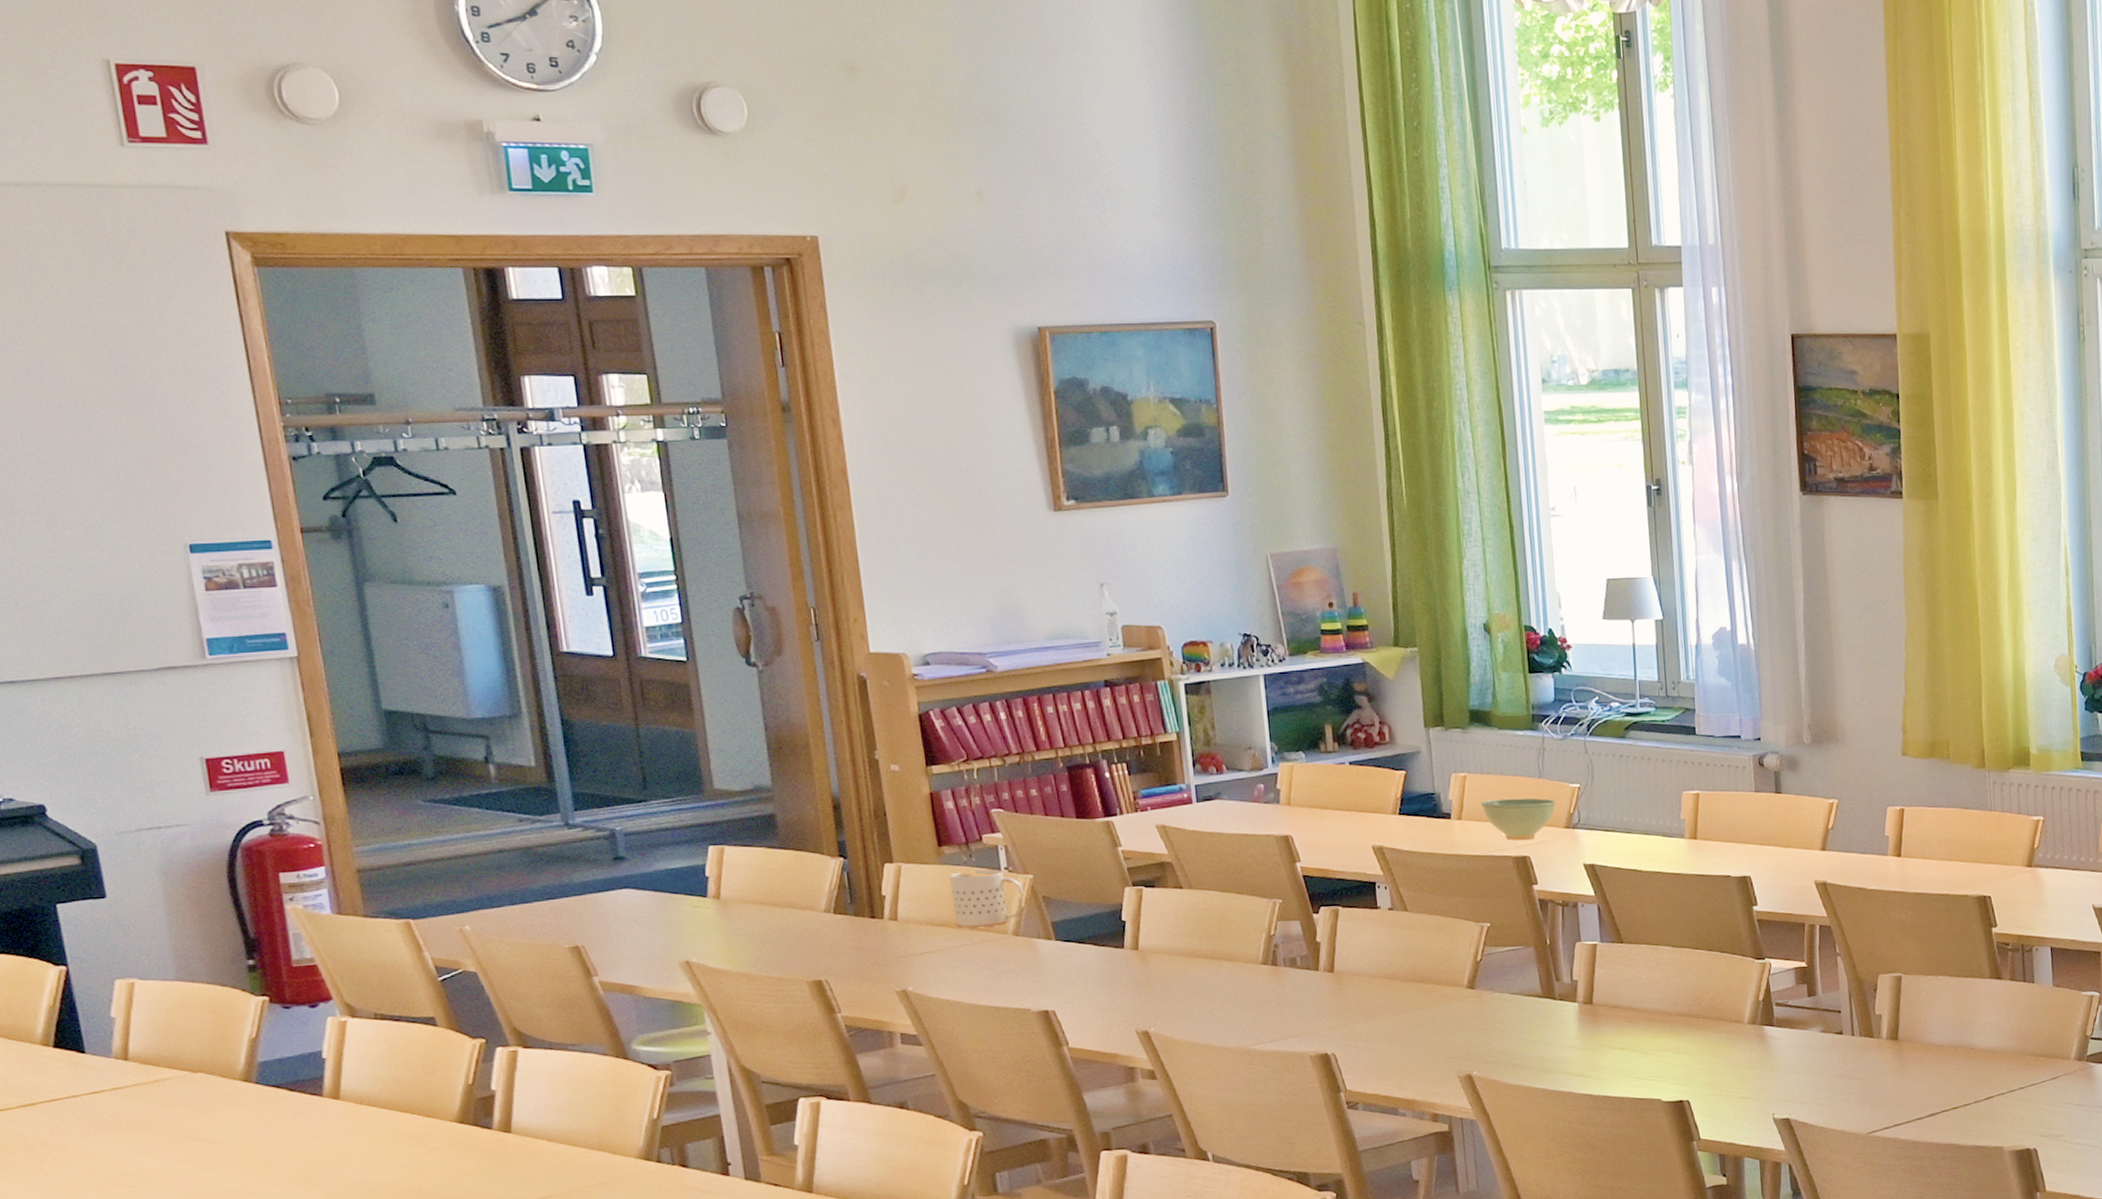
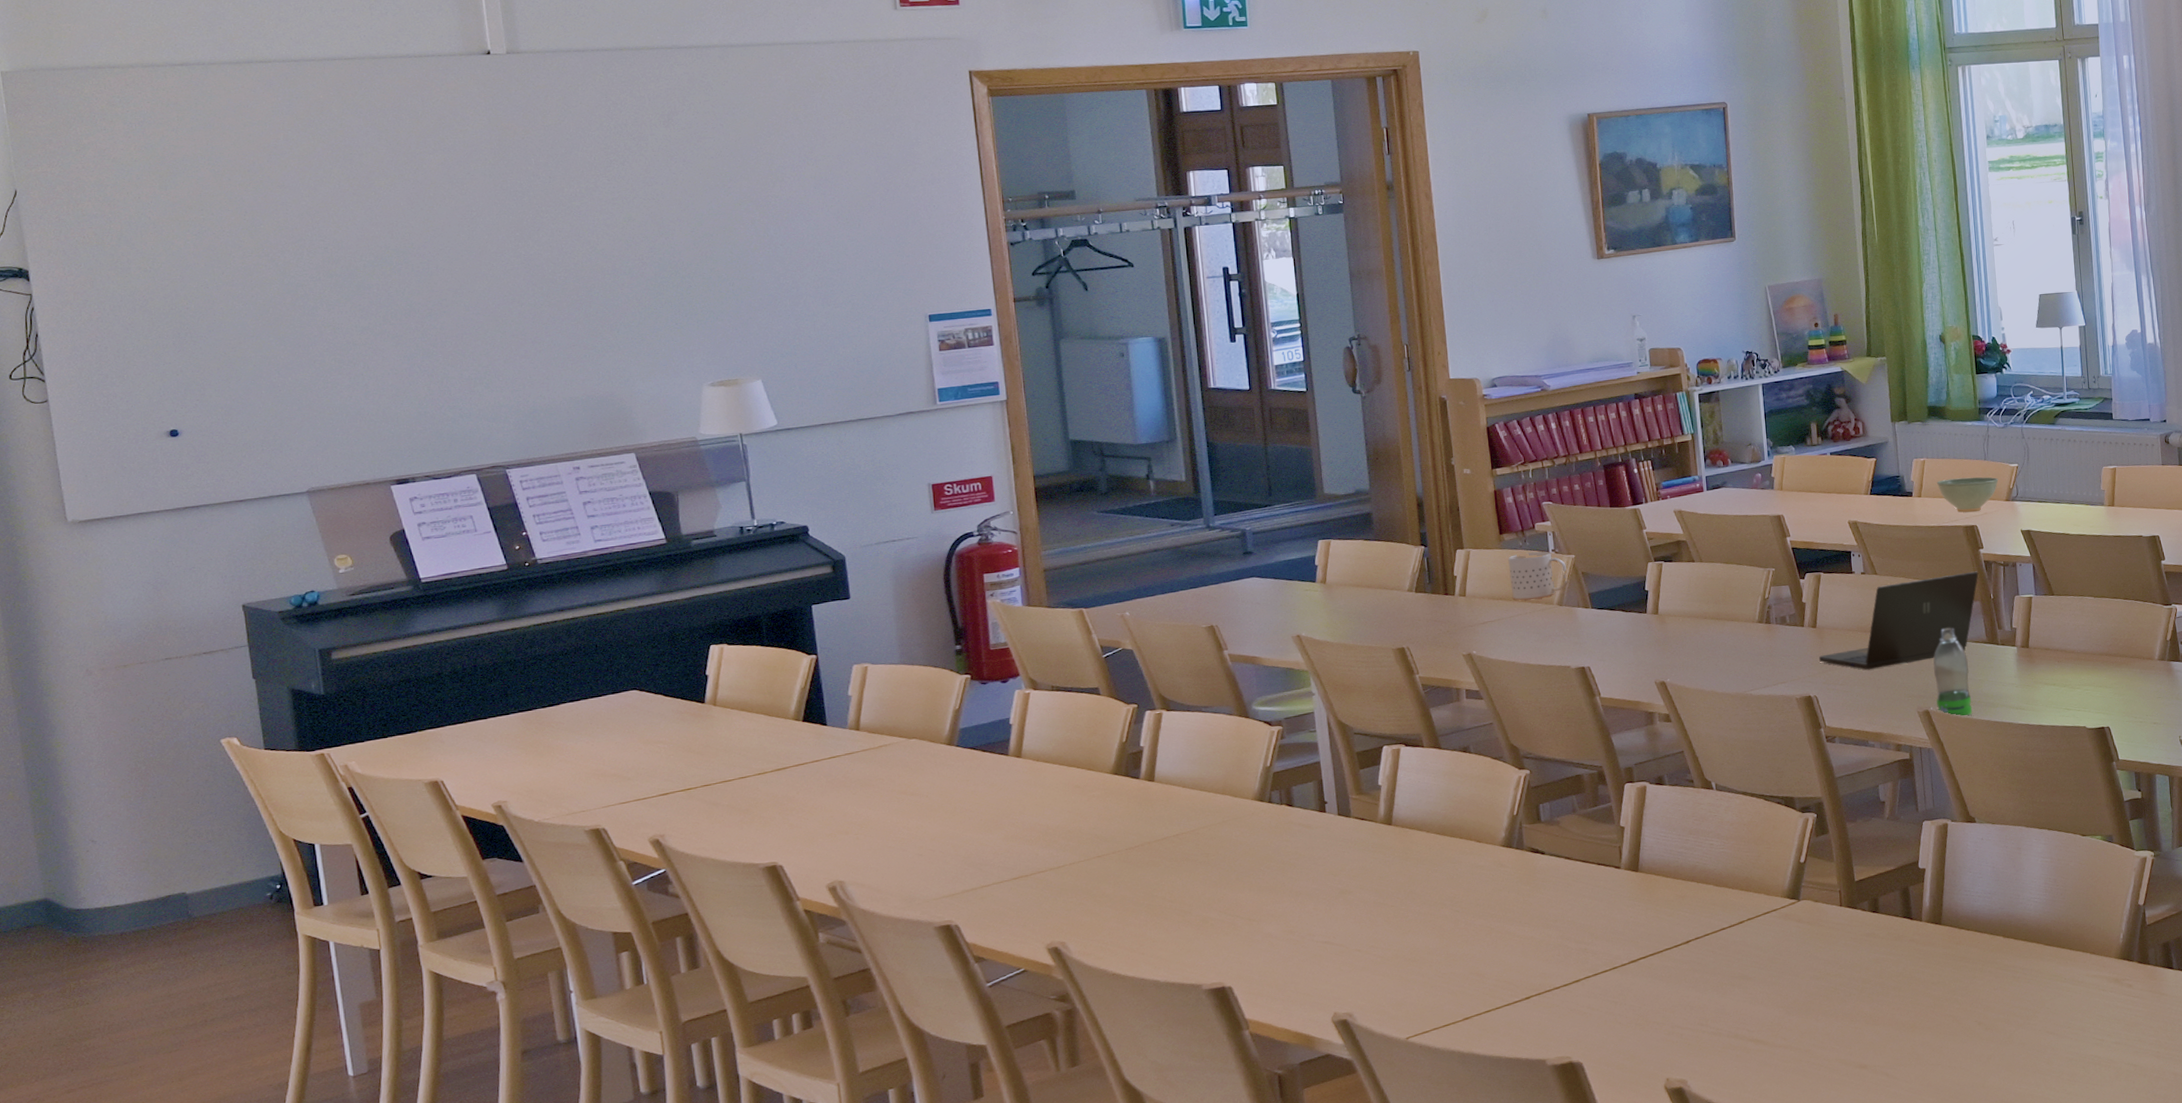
laptop: none [1336,911,1532,1025] -> present [1818,571,1979,670]
bottle: none [1476,978,1525,1084] -> present [1933,628,1973,717]

